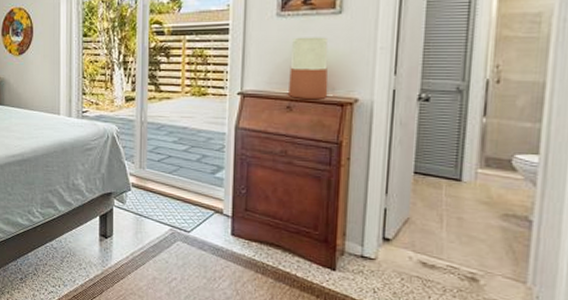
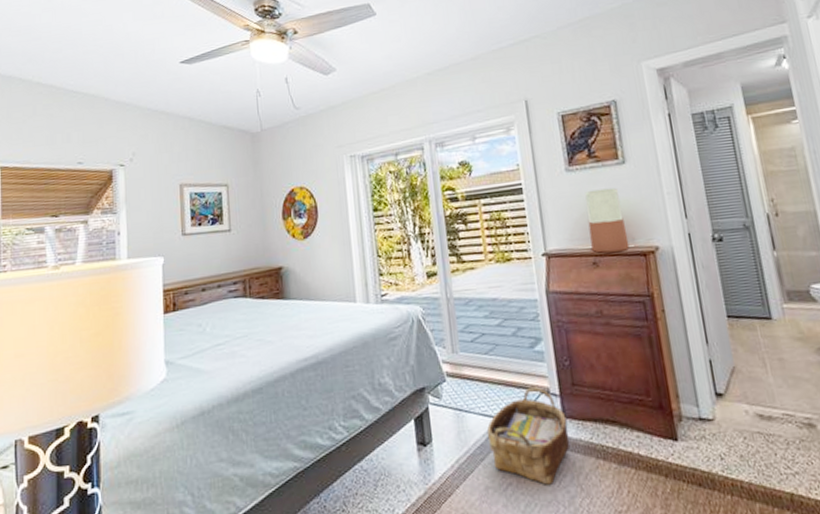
woven basket: none [160,206,235,285] -> present [486,386,571,485]

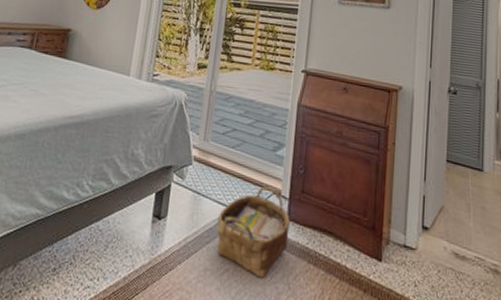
vase: present [585,187,630,254] -> none [345,24,379,85]

